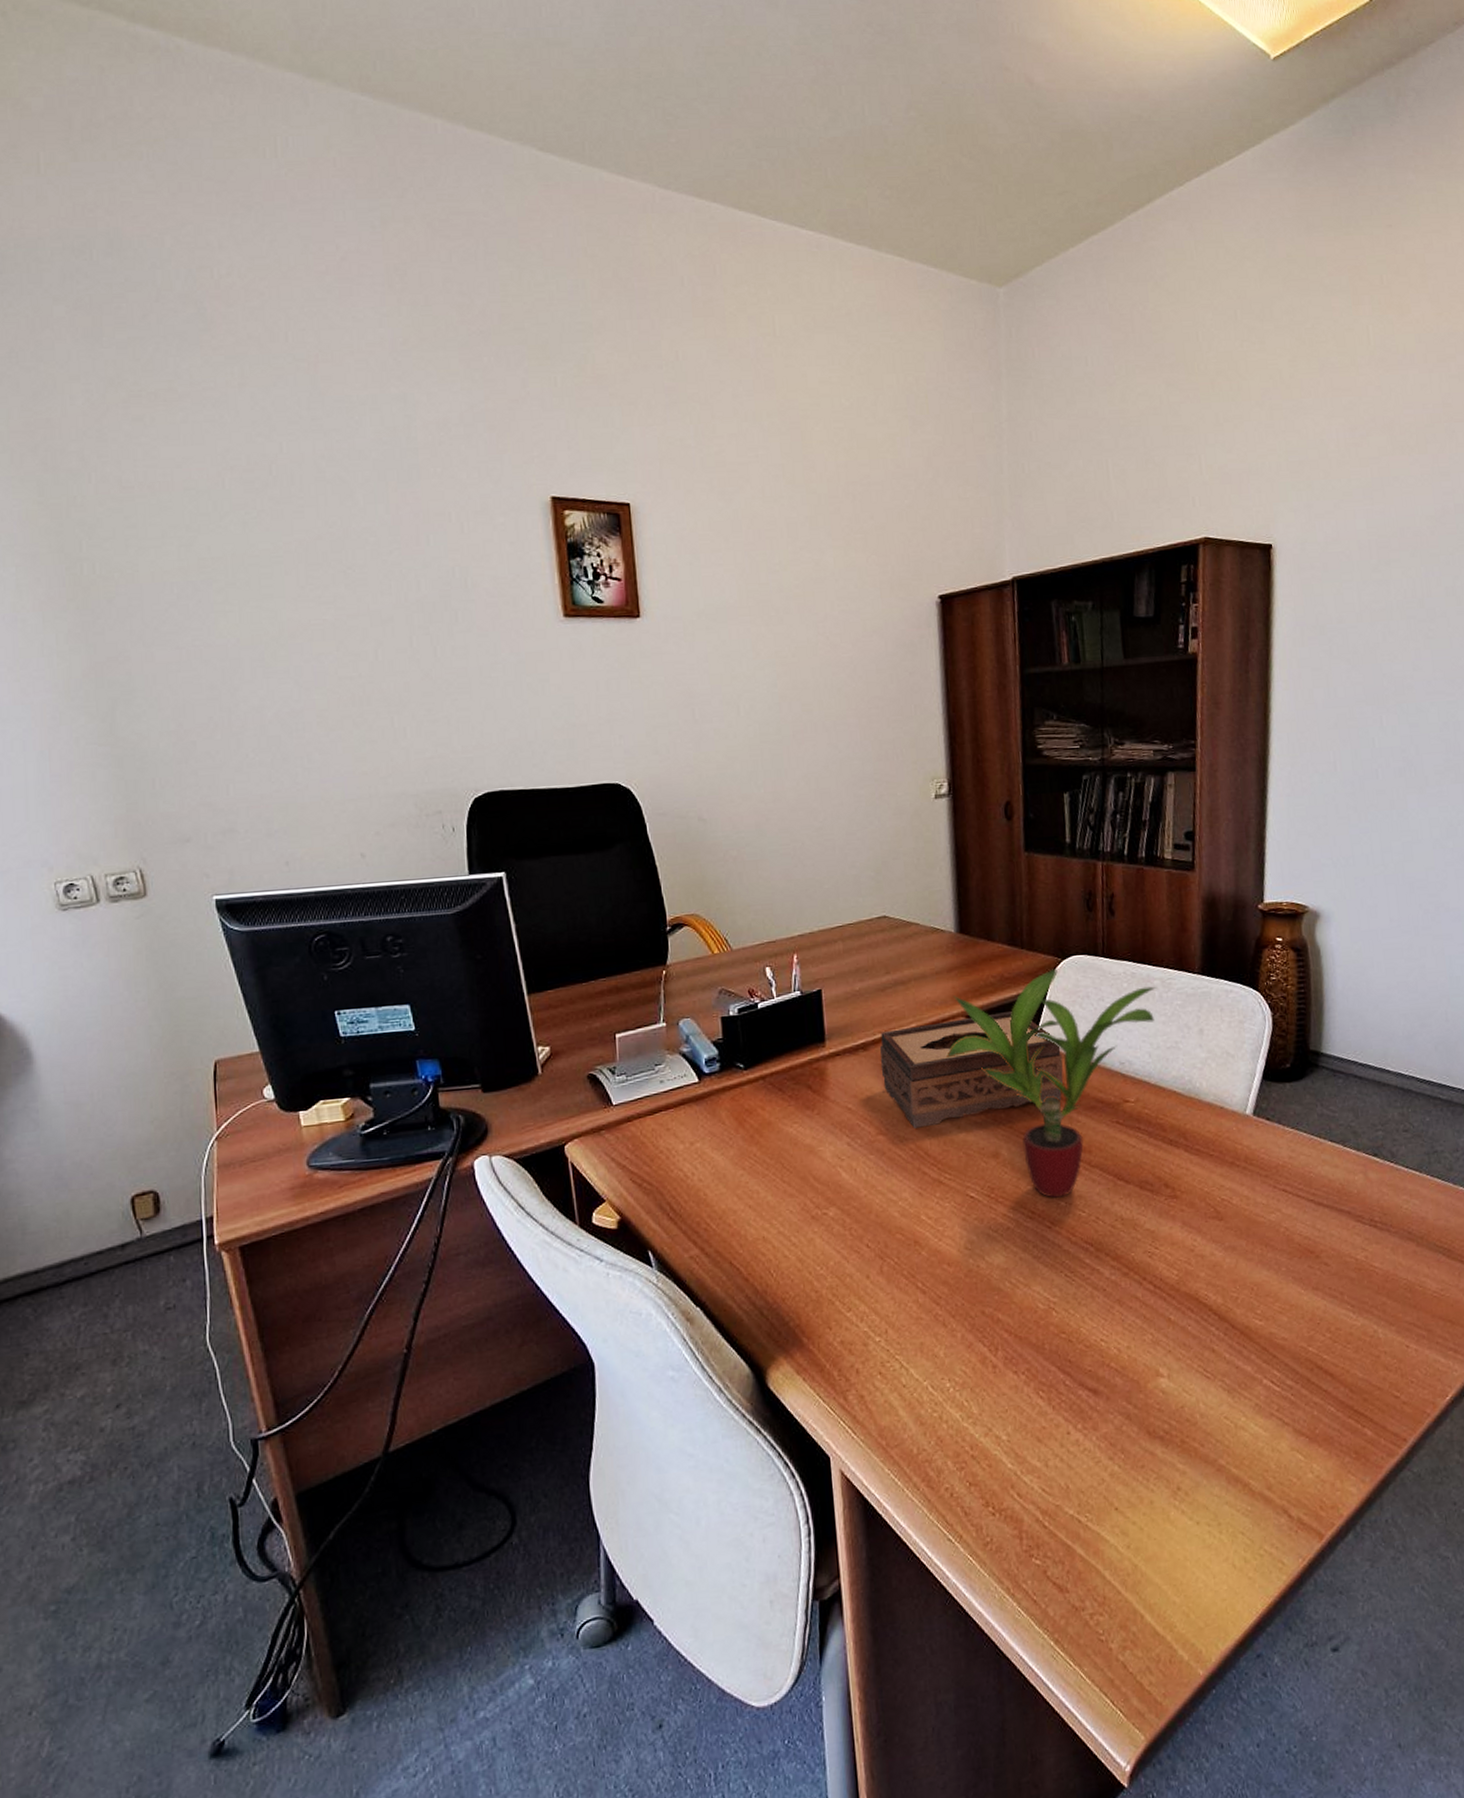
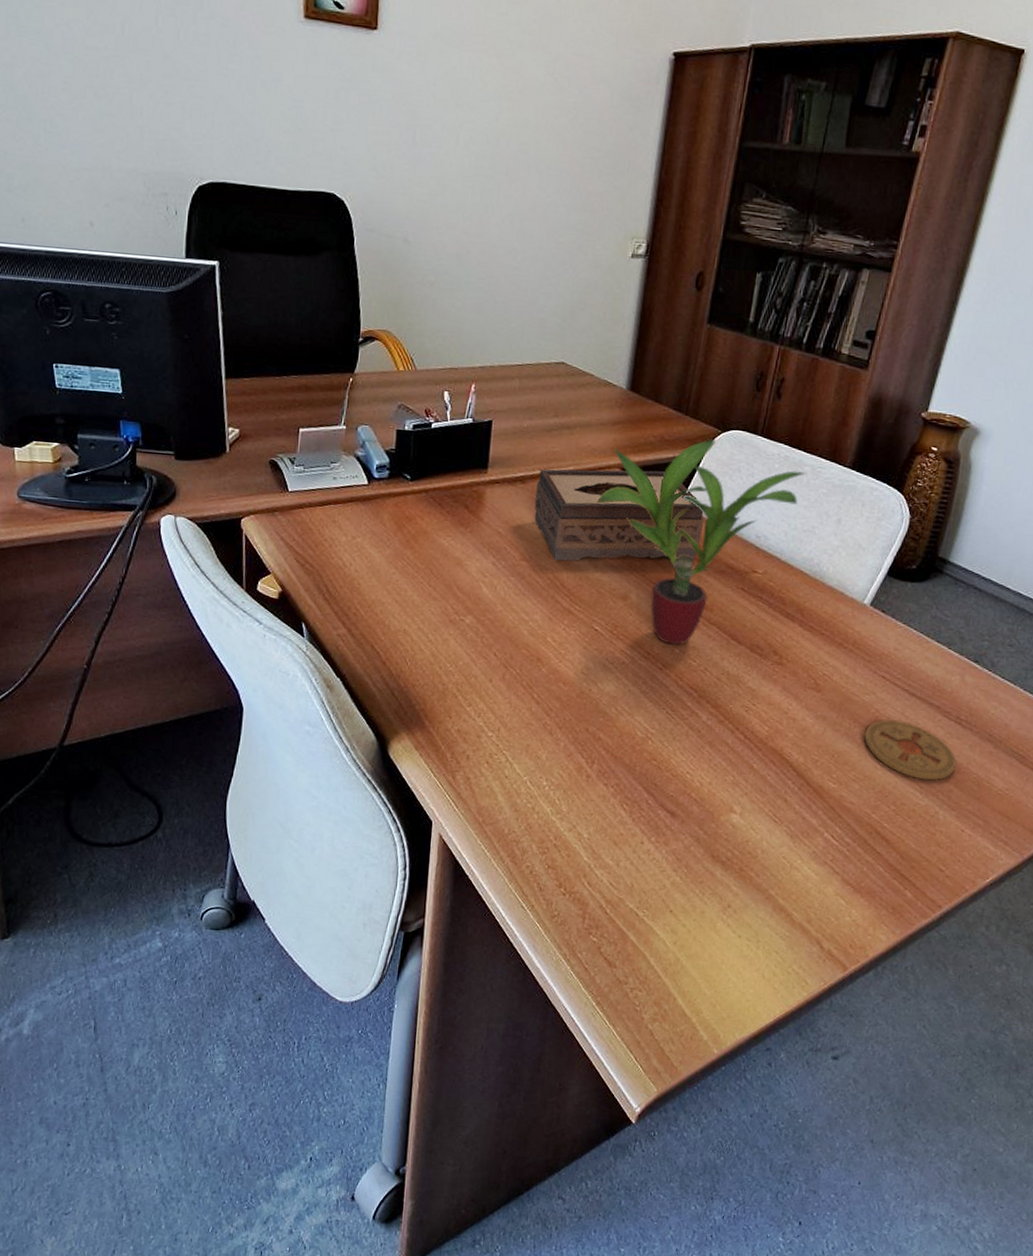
coaster: none [1280,1235,1383,1297] -> present [864,720,957,781]

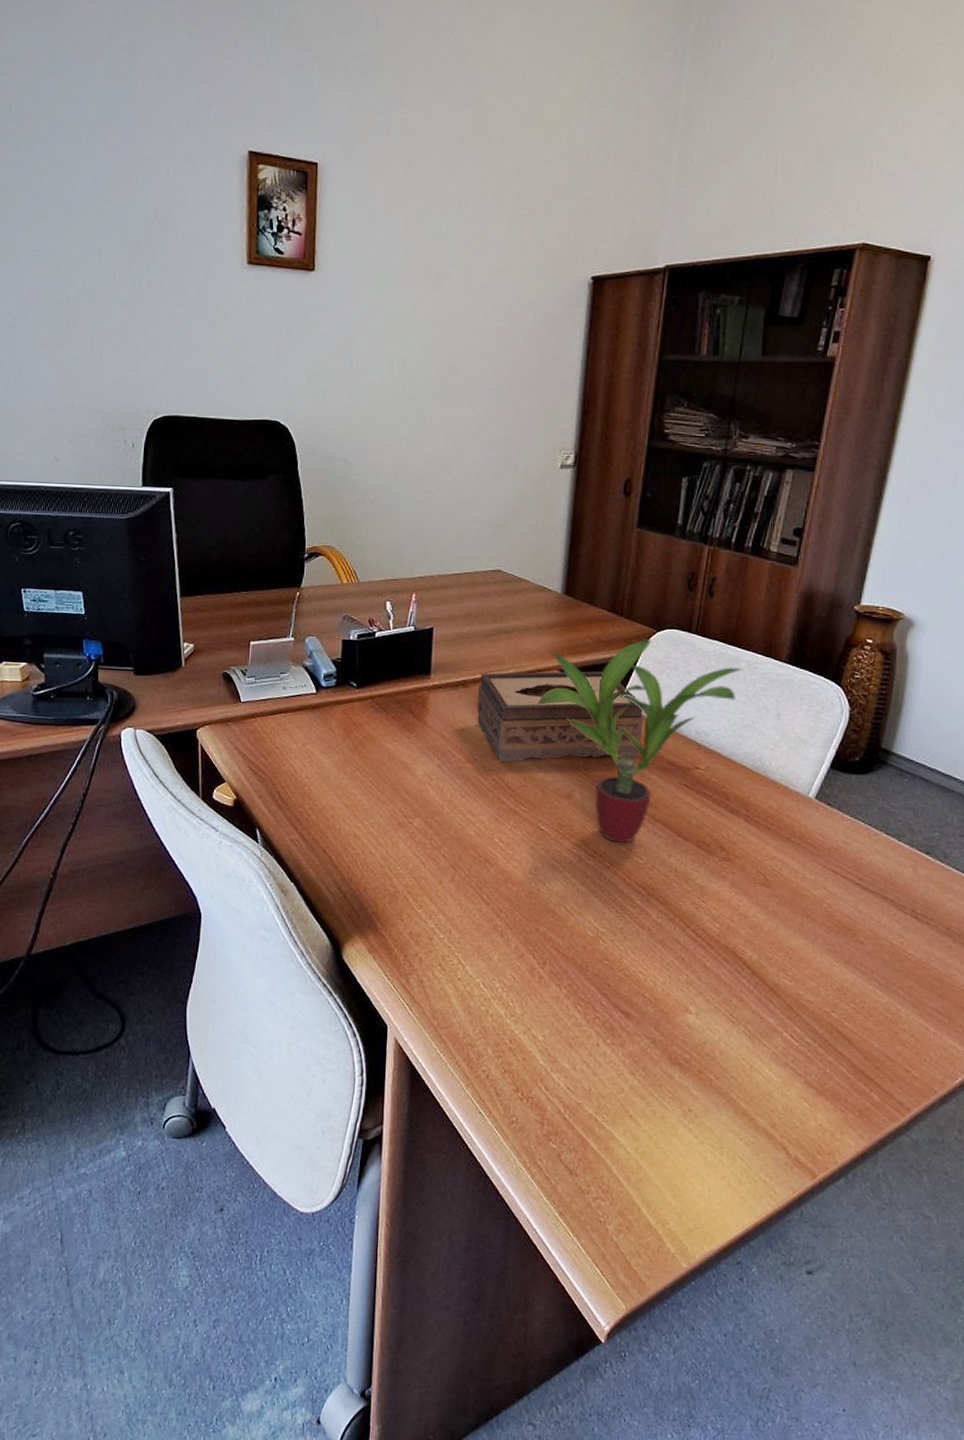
coaster: present [864,720,957,781] -> none [818,915,915,977]

